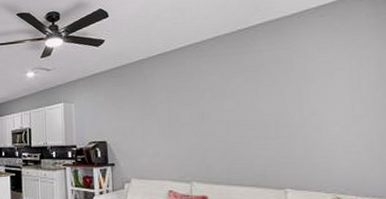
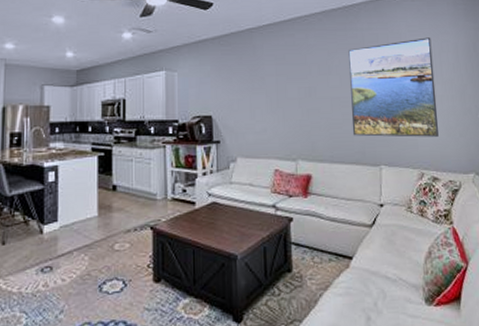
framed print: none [245,53,358,160] -> present [348,37,439,137]

